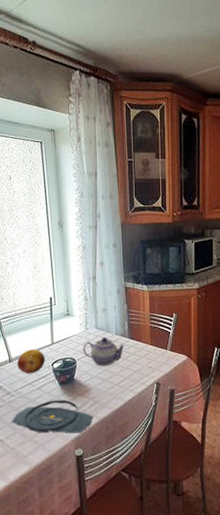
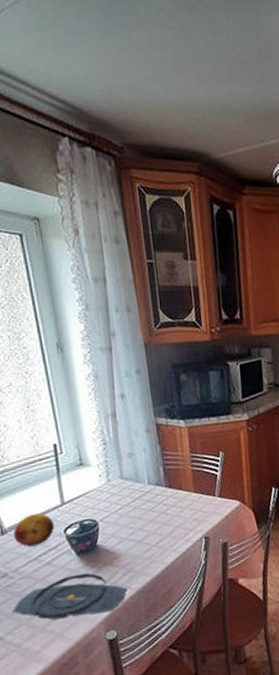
teapot: present [82,336,125,366] -> none [105,487,161,525]

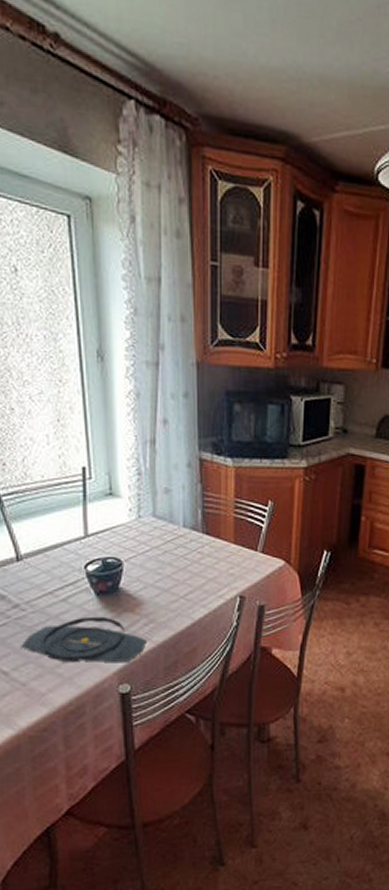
fruit: present [13,513,55,547] -> none [29,543,76,579]

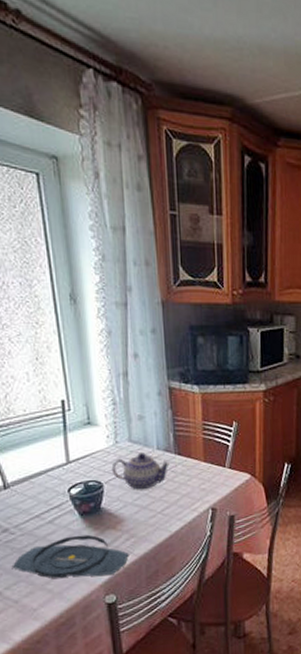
teapot: none [132,528,196,571] -> present [111,451,170,490]

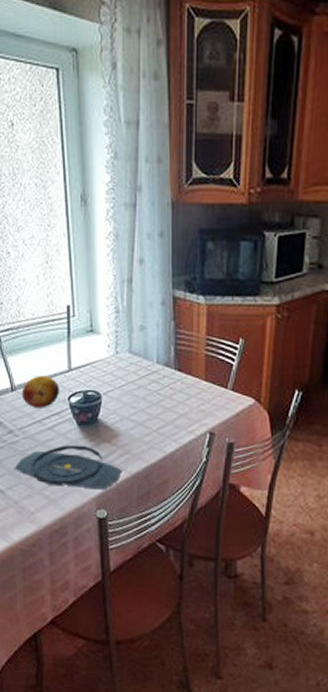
fruit: none [15,470,59,504] -> present [21,376,60,408]
teapot: present [111,451,170,490] -> none [110,364,169,405]

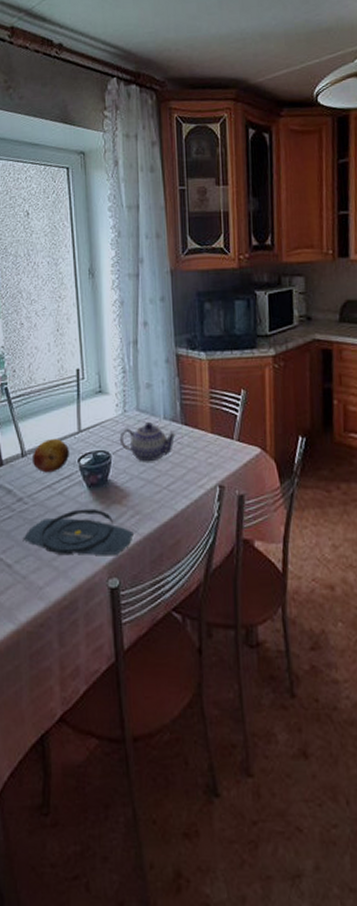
teapot: none [110,364,169,405] -> present [119,421,176,462]

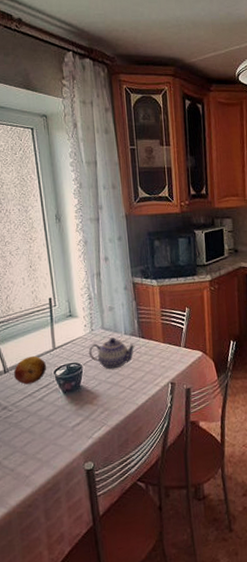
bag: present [23,508,133,556] -> none [9,409,104,450]

